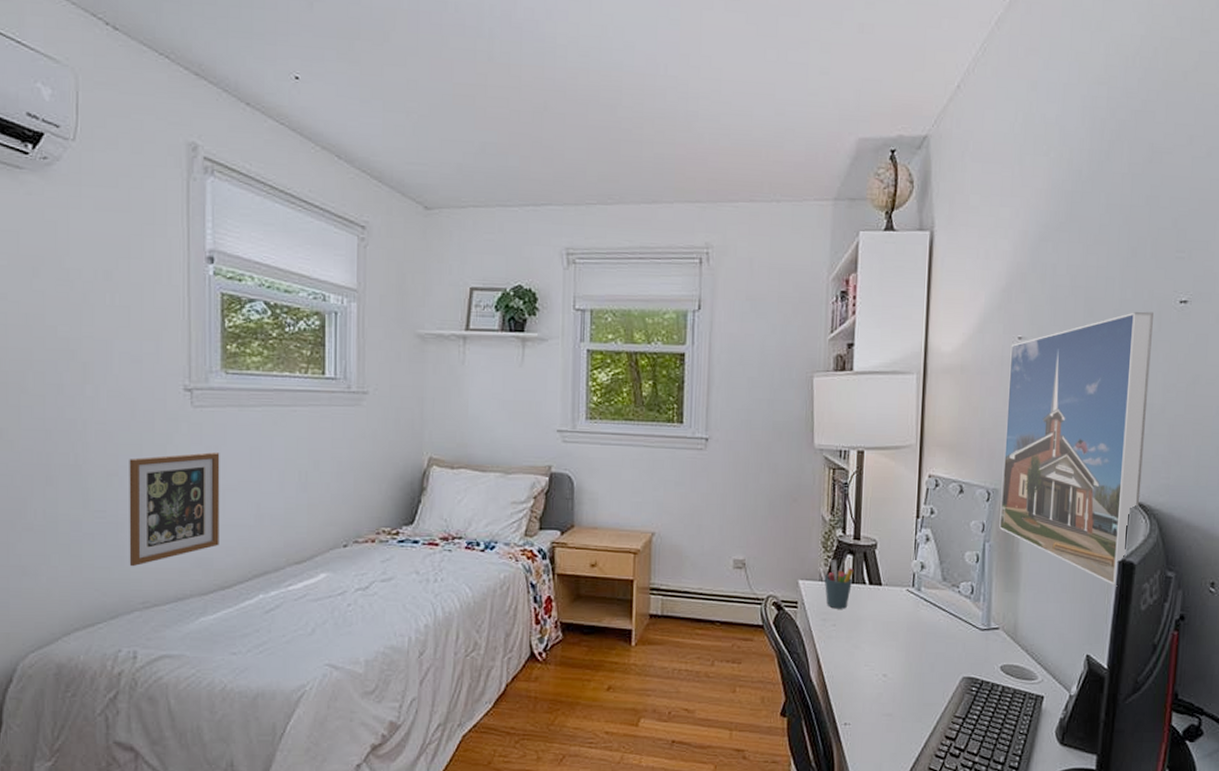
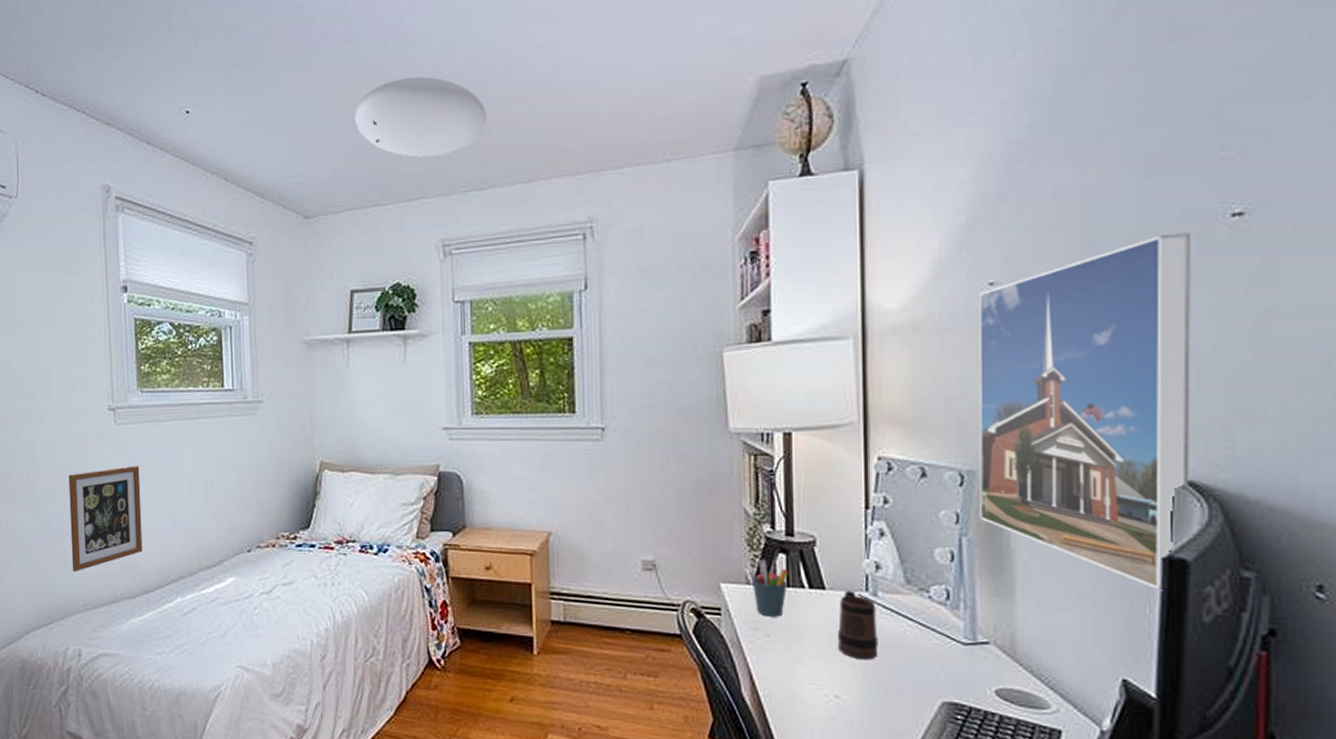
ceiling light: none [483,83,617,166] -> present [354,76,487,158]
mug: none [889,587,919,644] -> present [838,591,879,660]

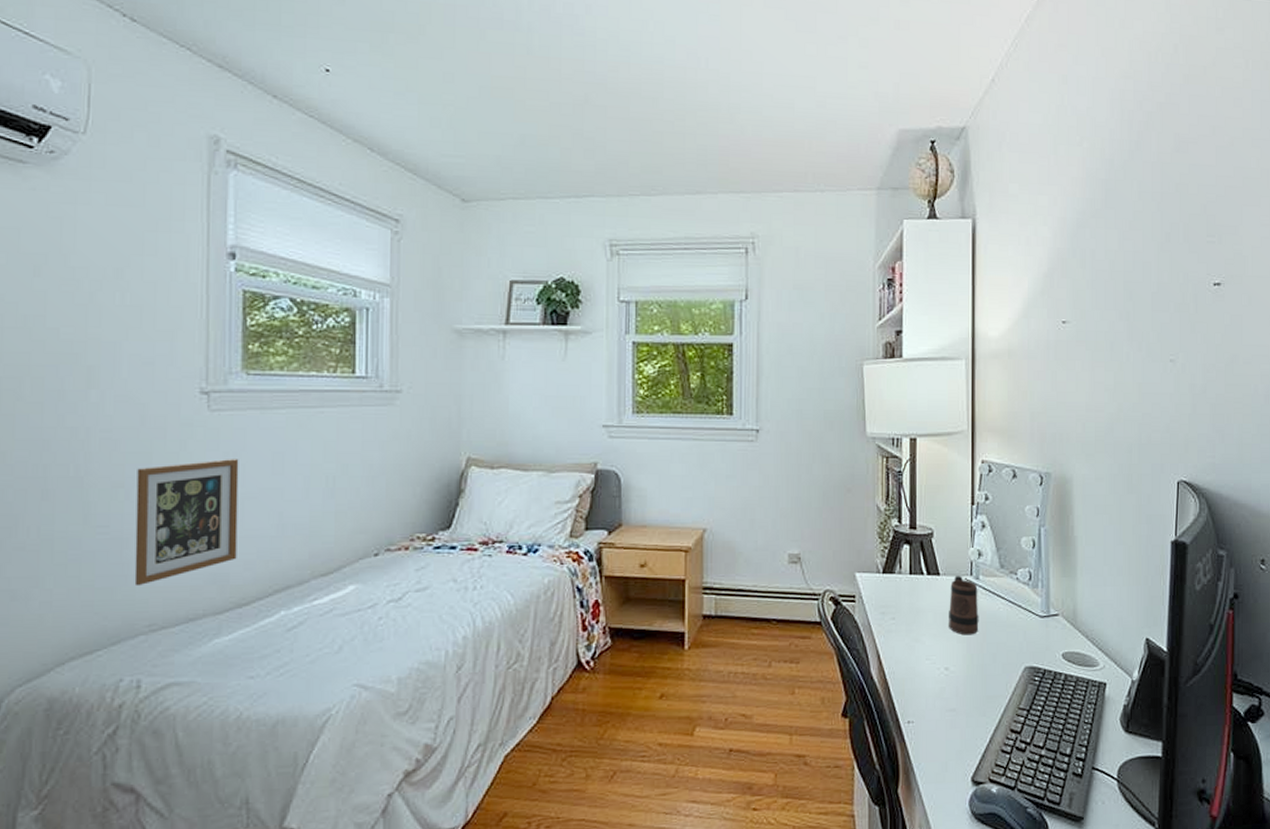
ceiling light: present [354,76,487,158] -> none [523,76,659,157]
pen holder: present [751,560,788,617] -> none [881,551,911,602]
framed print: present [979,232,1191,591] -> none [1054,294,1189,567]

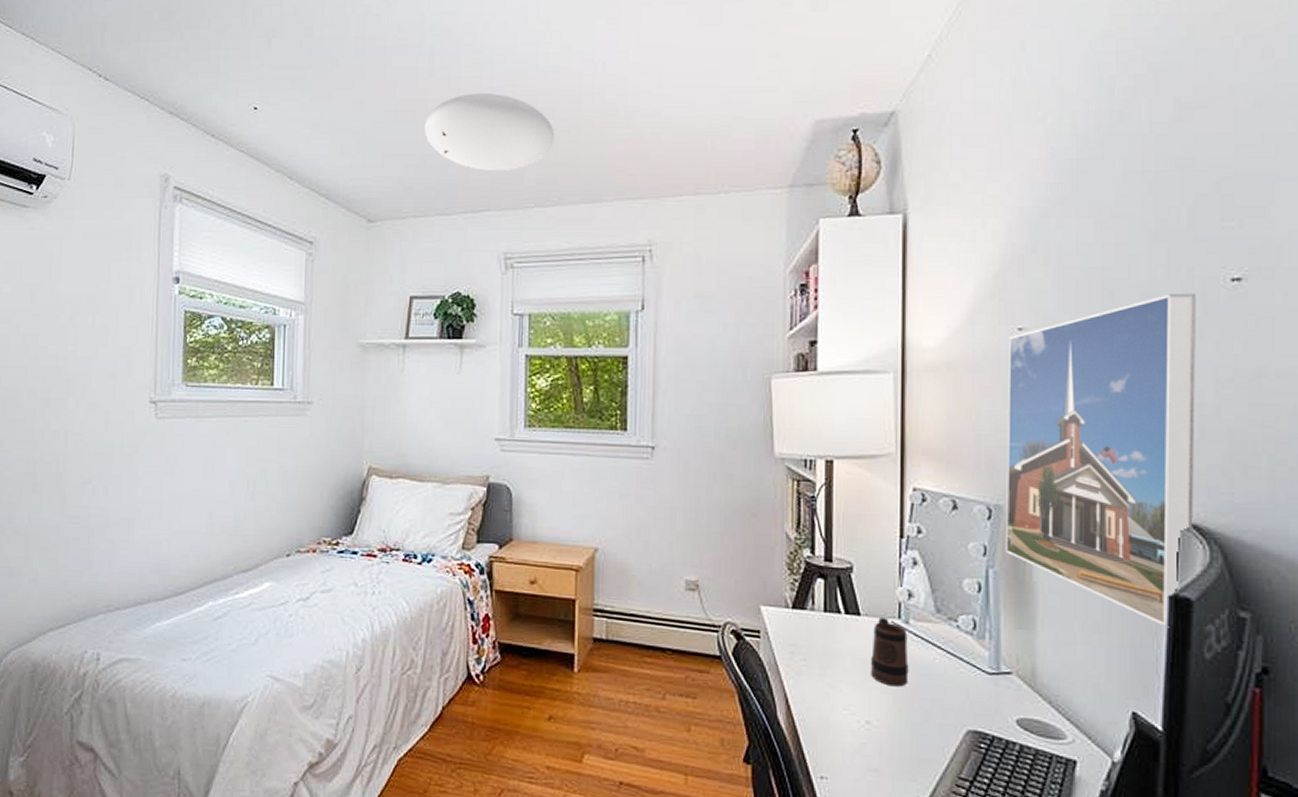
picture frame: present [134,459,239,587] -> none [97,462,179,571]
ceiling light: none [523,76,659,157] -> present [424,94,555,171]
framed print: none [1054,294,1189,567] -> present [1006,293,1196,628]

